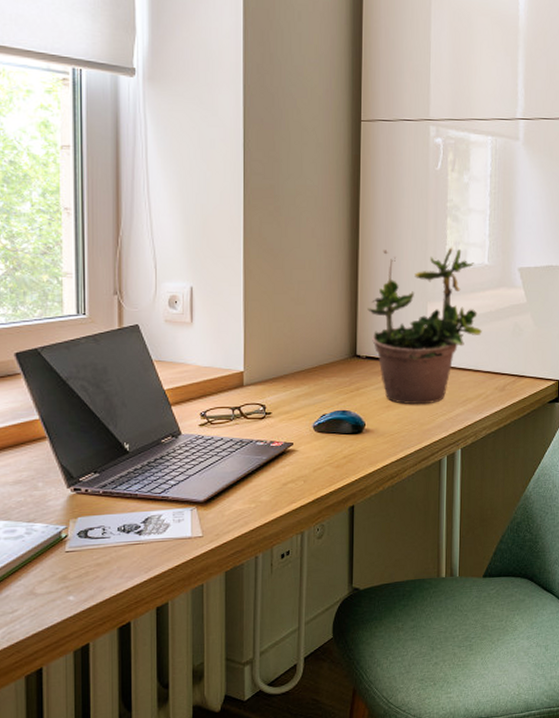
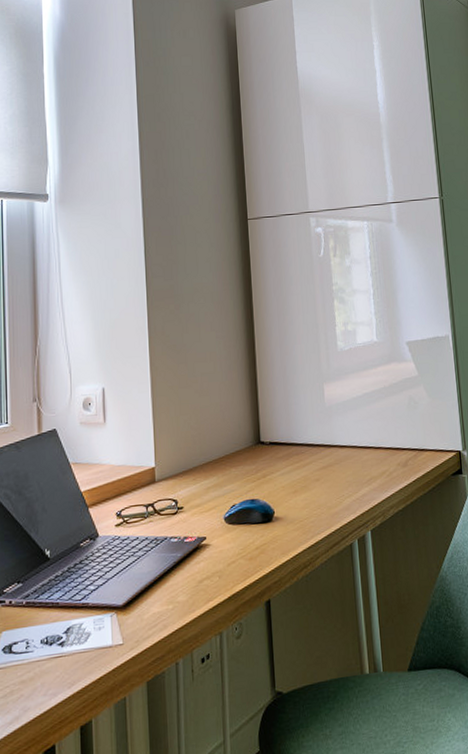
potted plant: present [367,247,482,405] -> none [267,327,379,488]

